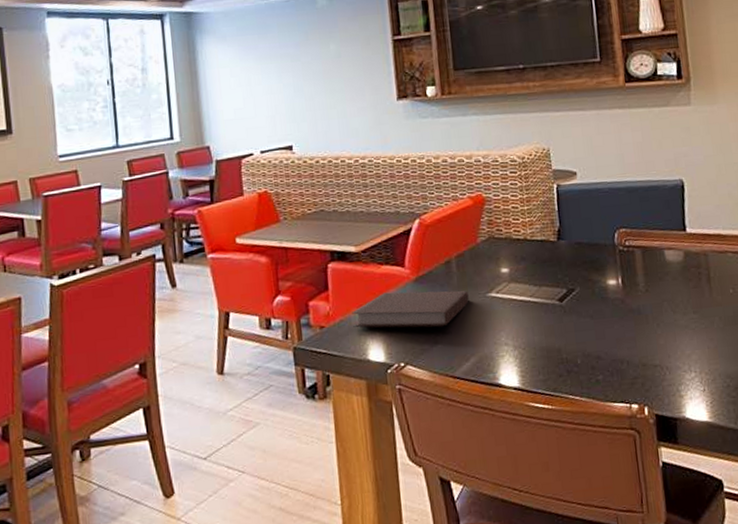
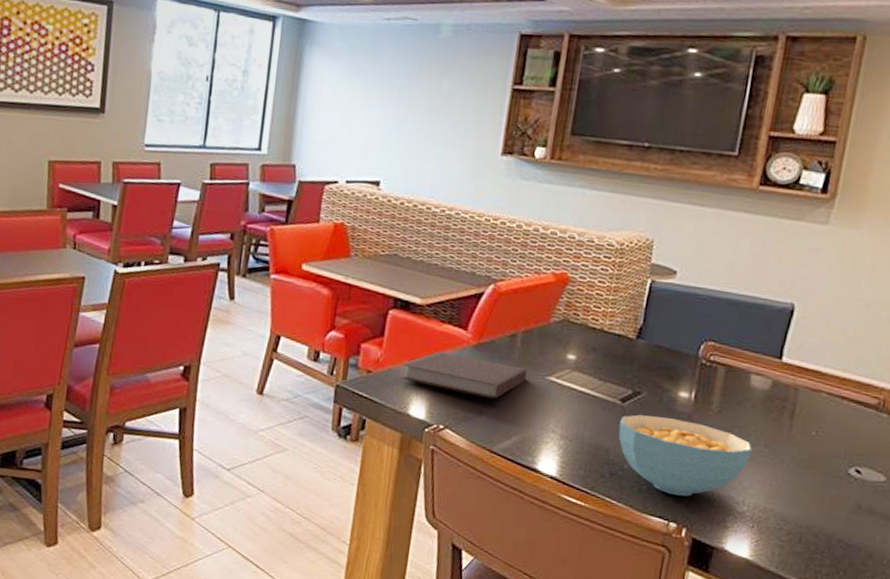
cereal bowl: none [563,305,684,378] -> present [618,414,752,496]

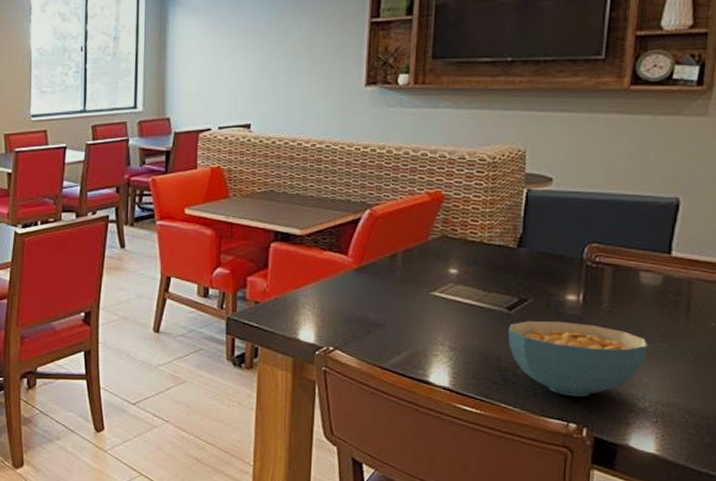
notebook: present [400,351,527,400] -> none [288,278,410,318]

